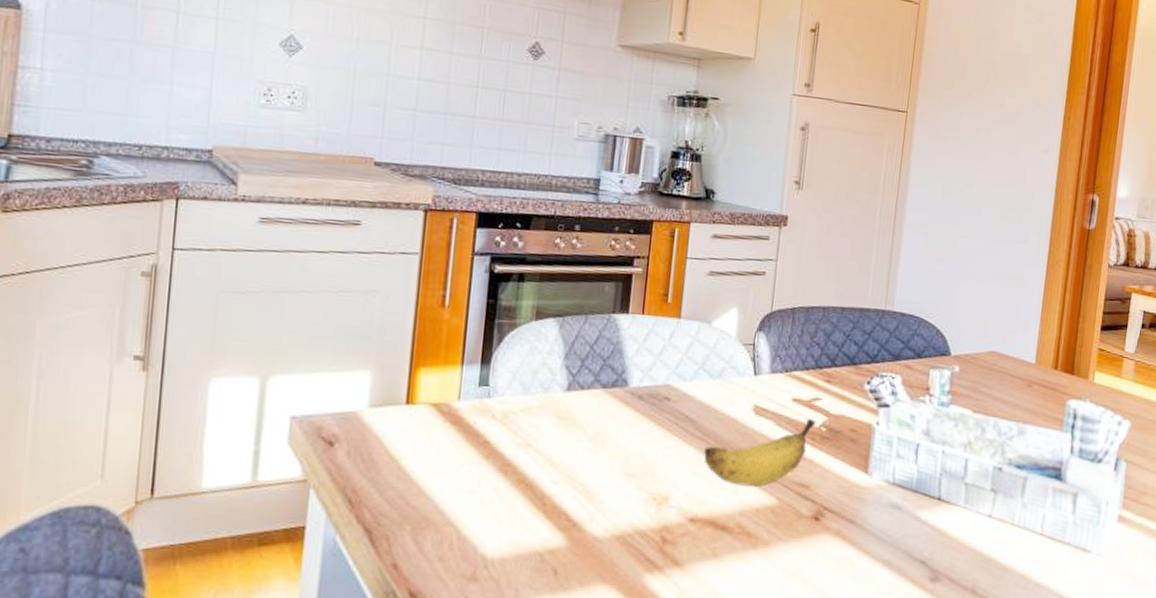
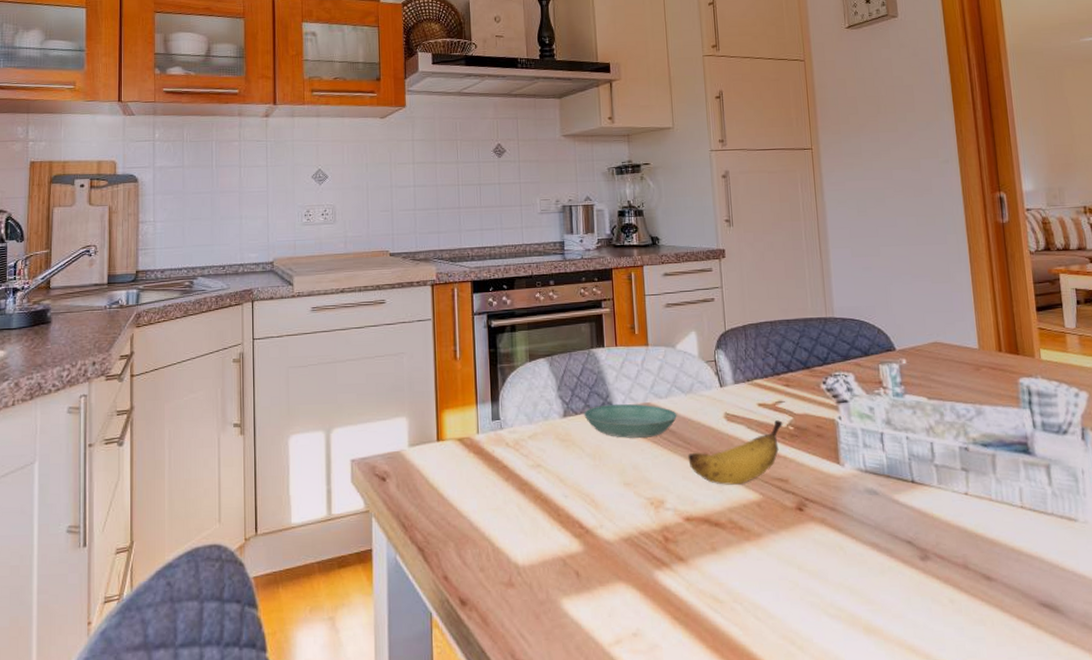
saucer: none [591,381,700,424] -> present [584,403,677,438]

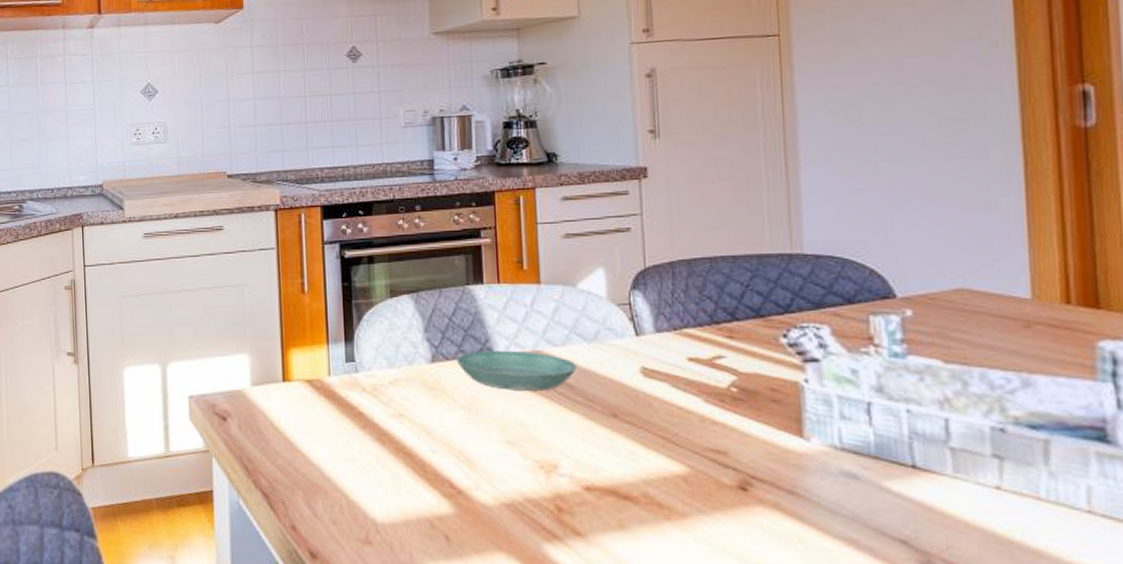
banana: present [688,420,783,485] -> none [590,379,723,453]

